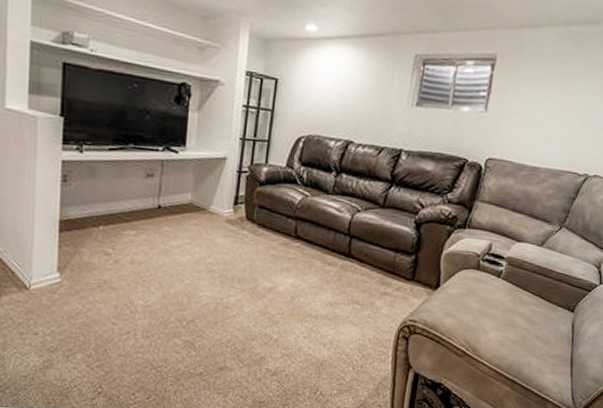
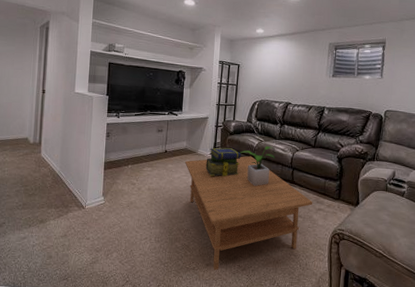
coffee table: none [190,216,377,376] -> present [185,156,313,271]
stack of books: none [221,203,276,246] -> present [205,147,241,177]
potted plant: none [273,202,326,261] -> present [239,145,275,187]

